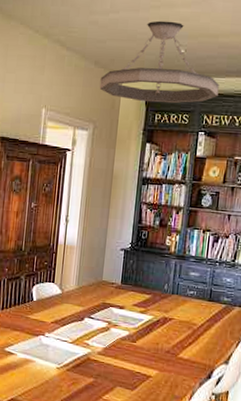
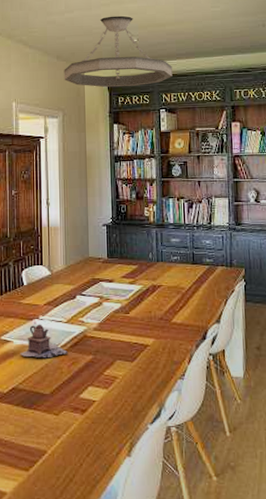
teapot: none [22,341,70,375] -> present [20,324,68,359]

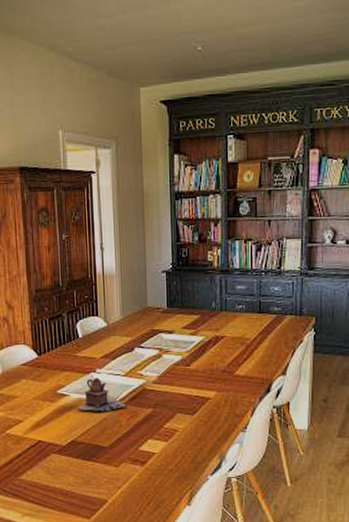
chandelier: present [64,15,173,88] -> none [116,16,243,109]

